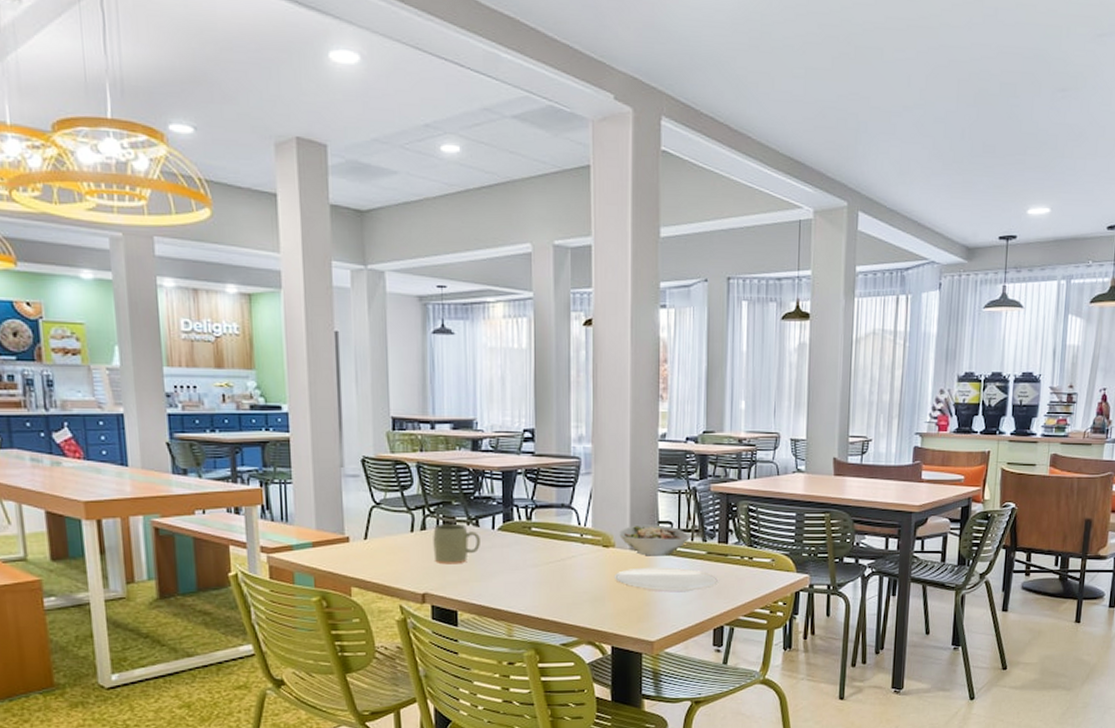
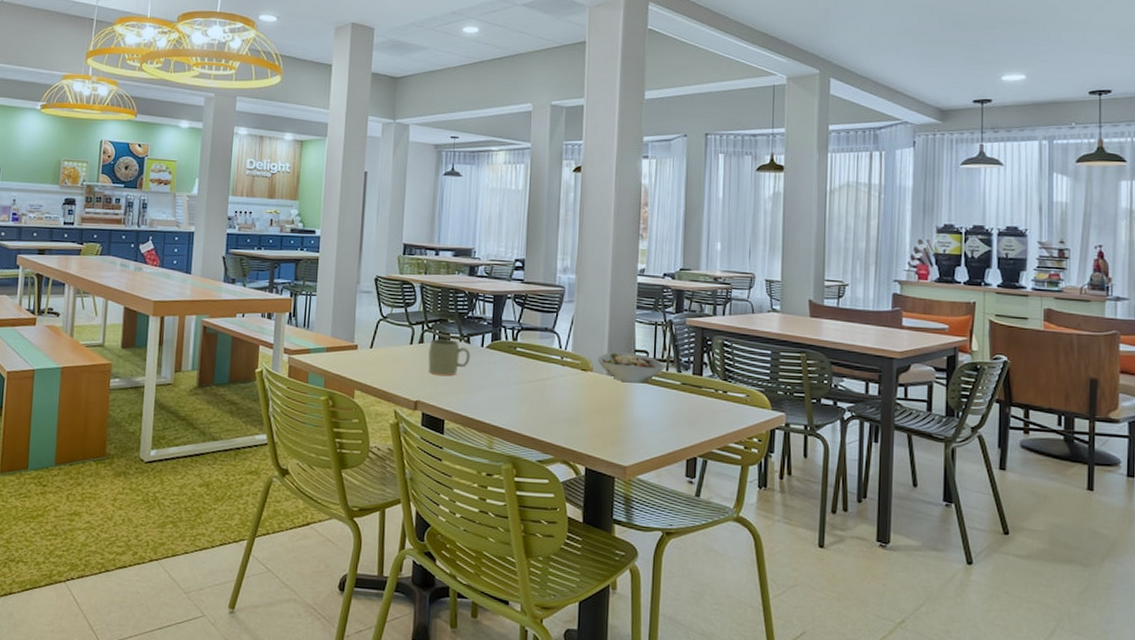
plate: present [614,567,719,593] -> none [590,392,693,420]

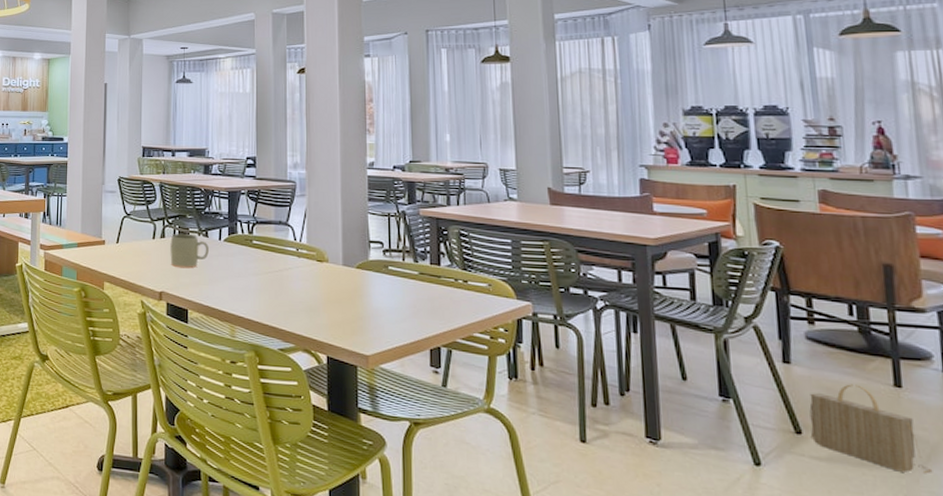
salad: present [597,351,665,384] -> none [332,243,402,274]
shopping bag: none [1015,488,1110,567] -> present [809,384,933,474]

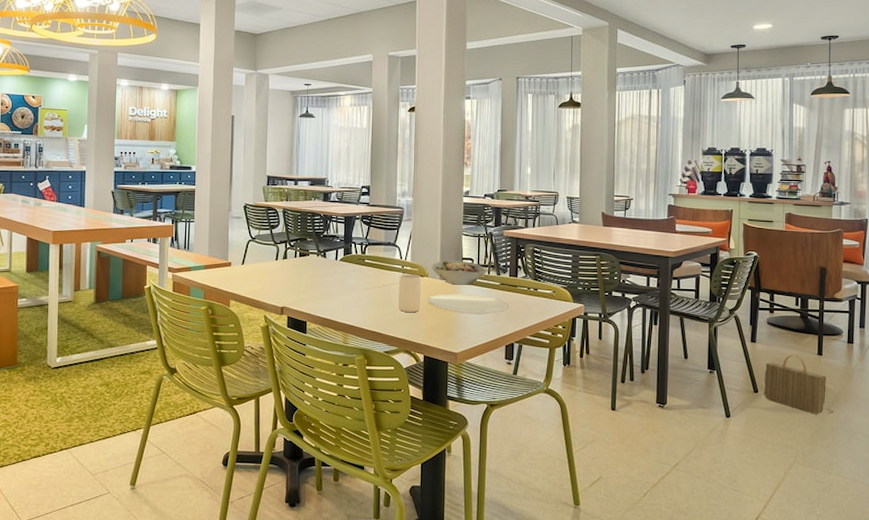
mug: present [170,233,209,269] -> none [291,254,326,286]
cup: none [294,258,321,304] -> present [398,274,422,312]
plate: none [328,282,433,310] -> present [427,293,510,315]
salad: none [332,243,402,274] -> present [432,260,487,285]

